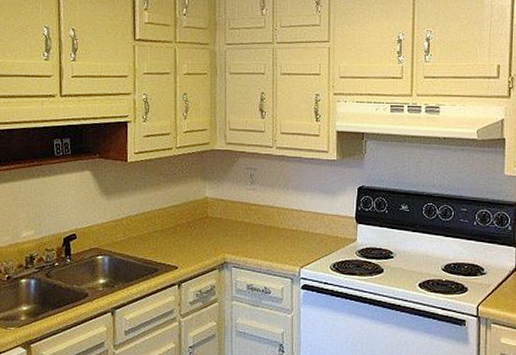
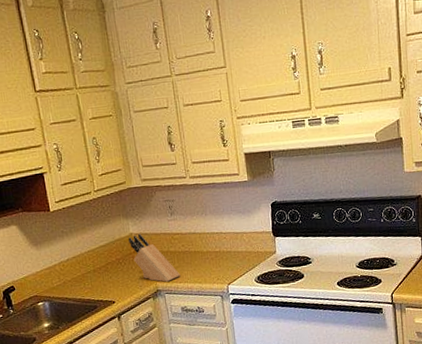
knife block: none [203,198,251,254] -> present [128,233,180,282]

